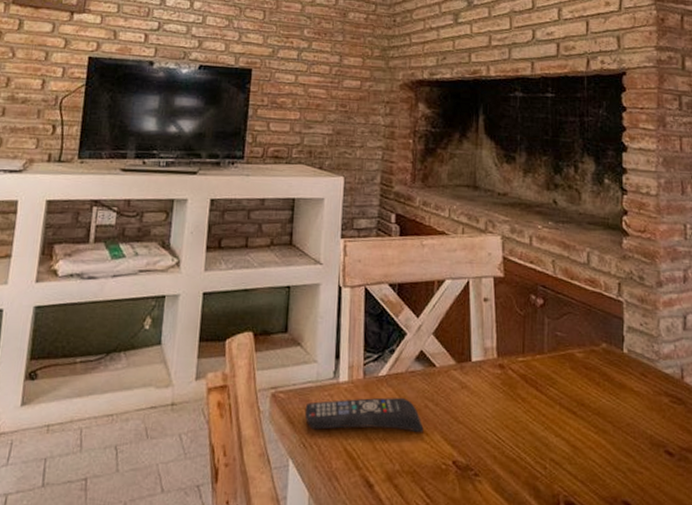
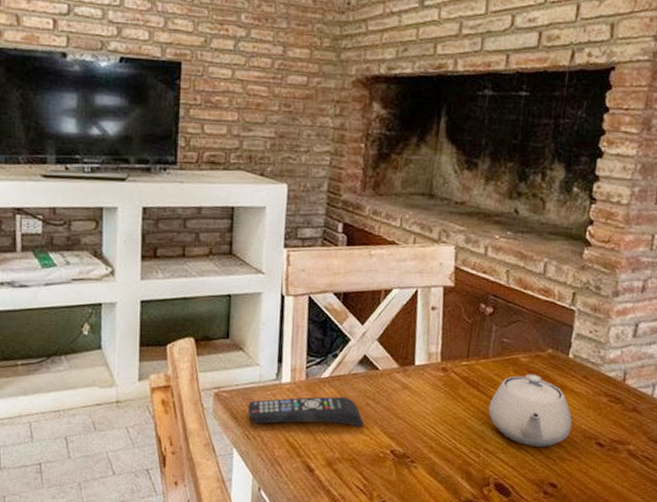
teapot: none [549,371,637,458] -> present [488,374,573,448]

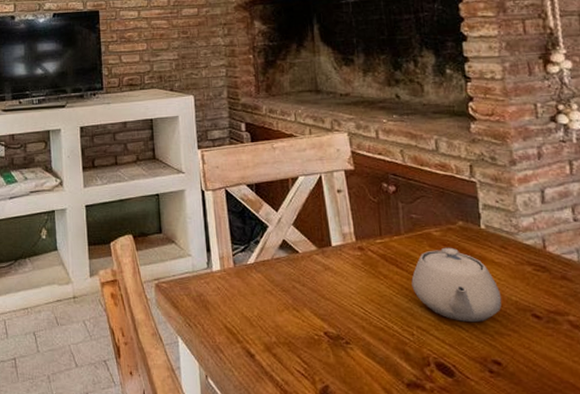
remote control: present [247,396,364,427] -> none [185,282,294,311]

